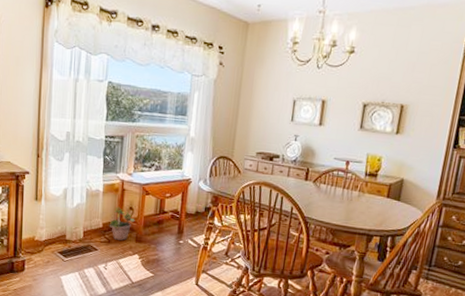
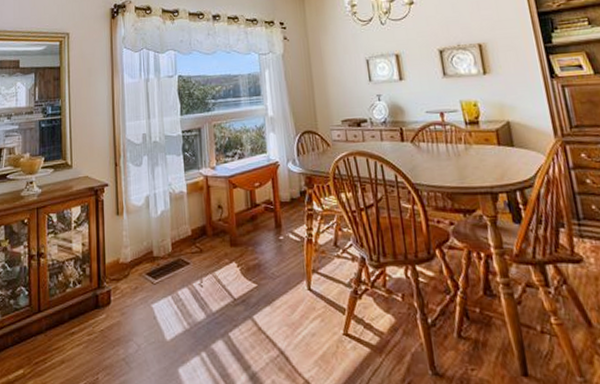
potted plant: present [109,205,135,241] -> none [198,204,226,247]

